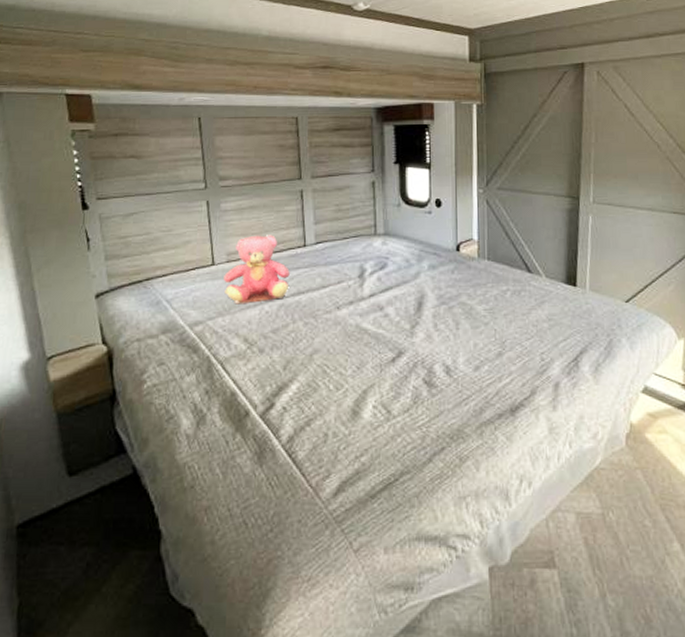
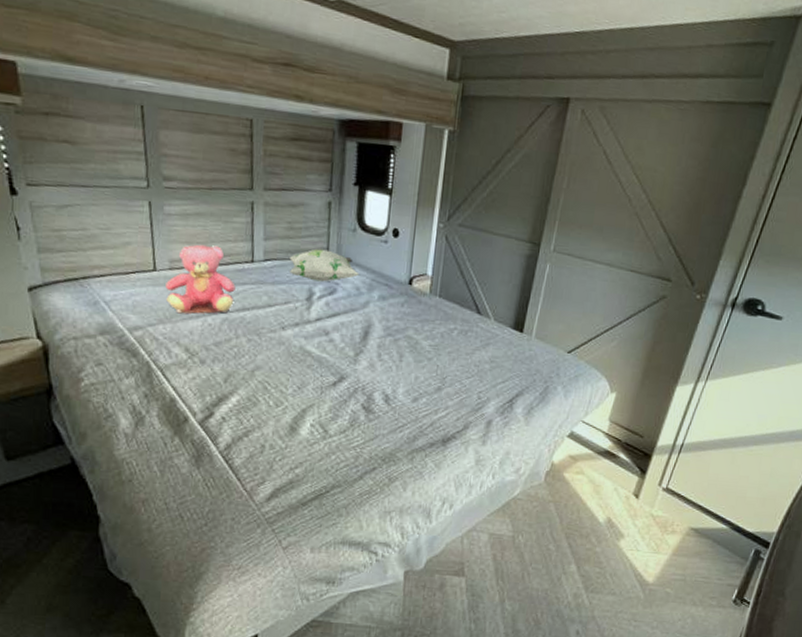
decorative pillow: none [340,226,408,258] -> present [289,249,359,282]

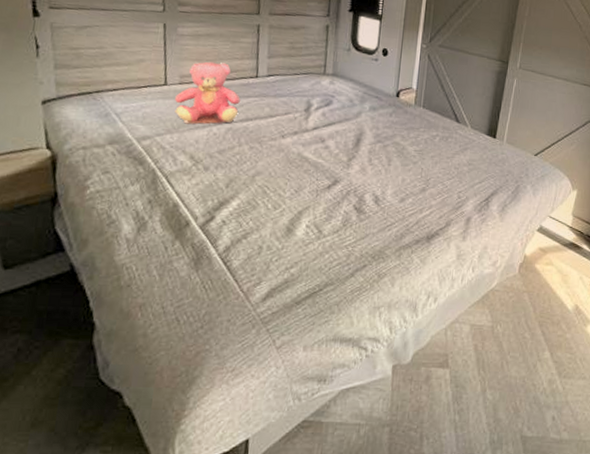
decorative pillow: present [289,249,359,282] -> none [290,66,353,95]

